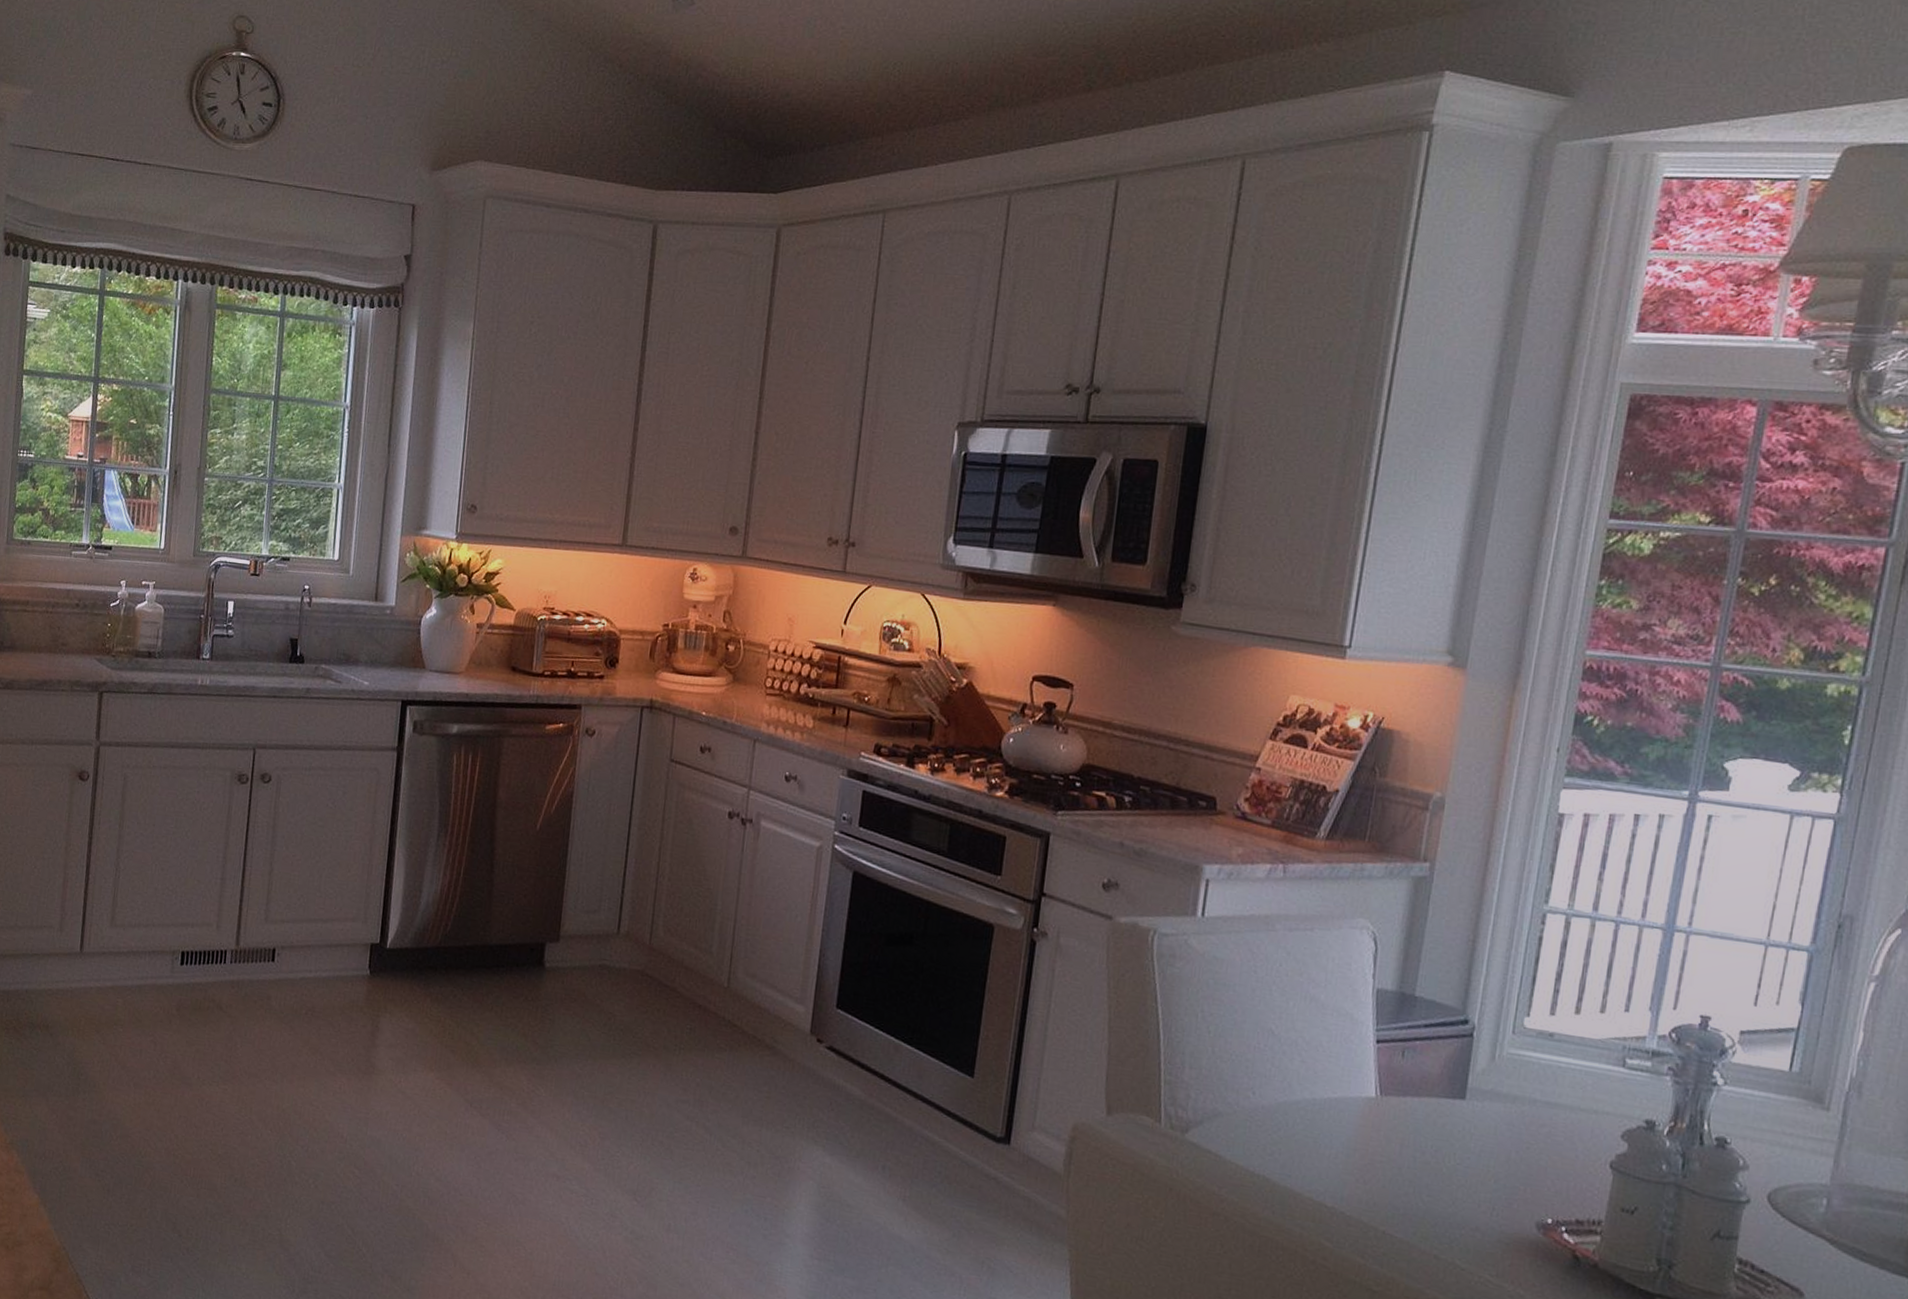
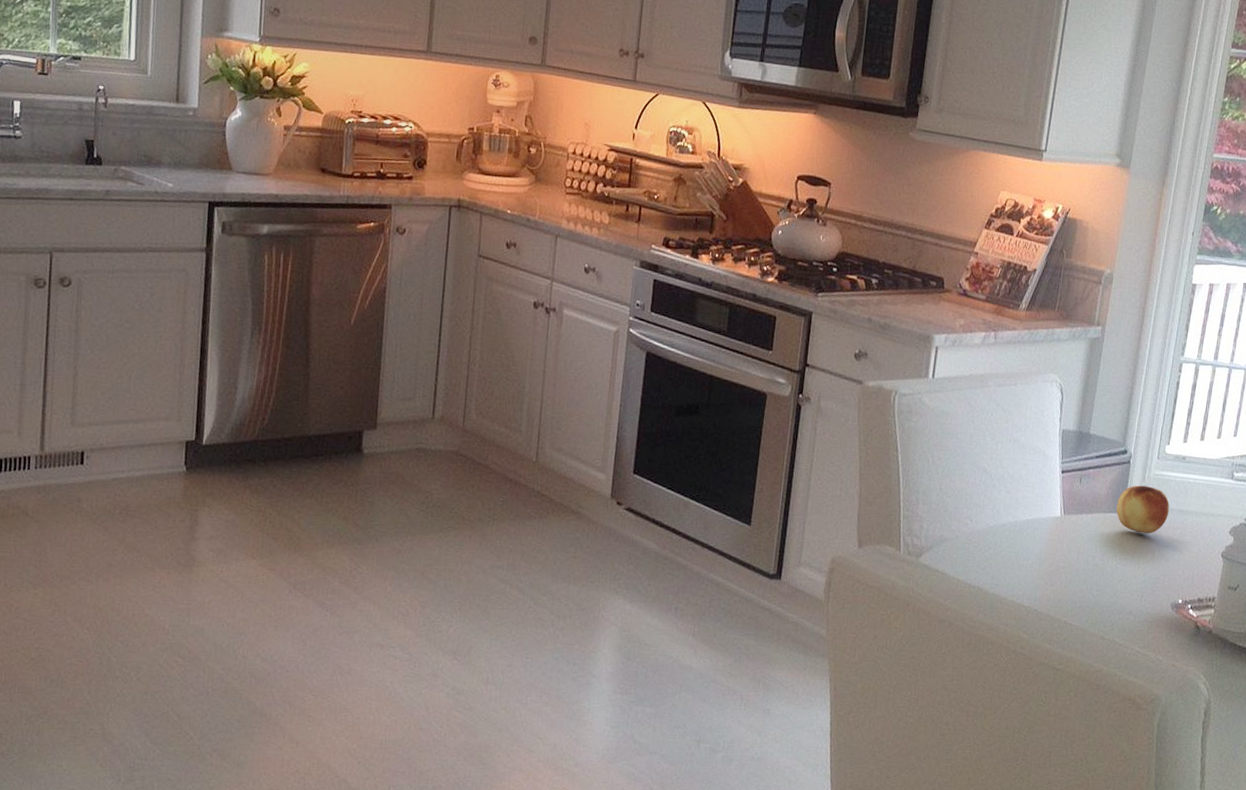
fruit: none [1454,1065,1532,1130] -> present [1116,485,1170,534]

